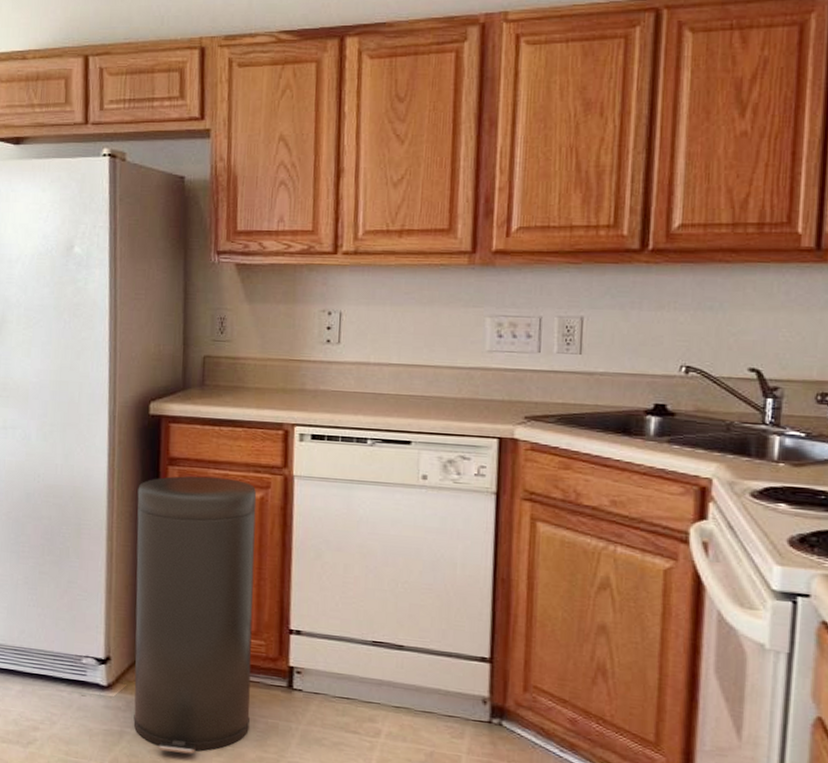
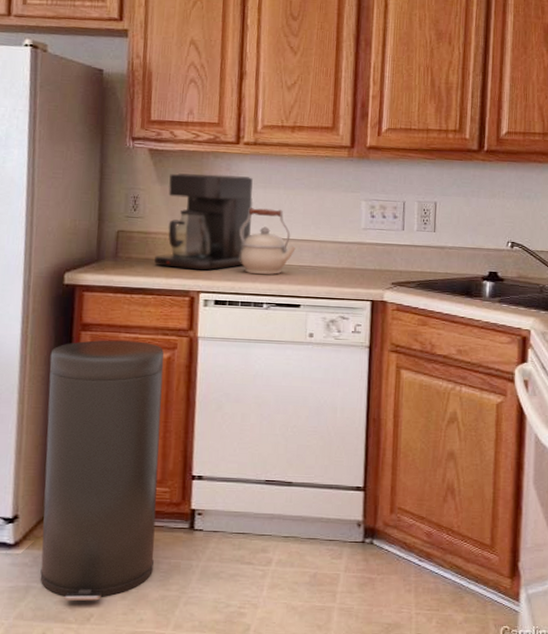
coffee maker: none [244,289,355,401] -> present [154,173,254,271]
kettle: none [339,328,405,406] -> present [239,208,296,275]

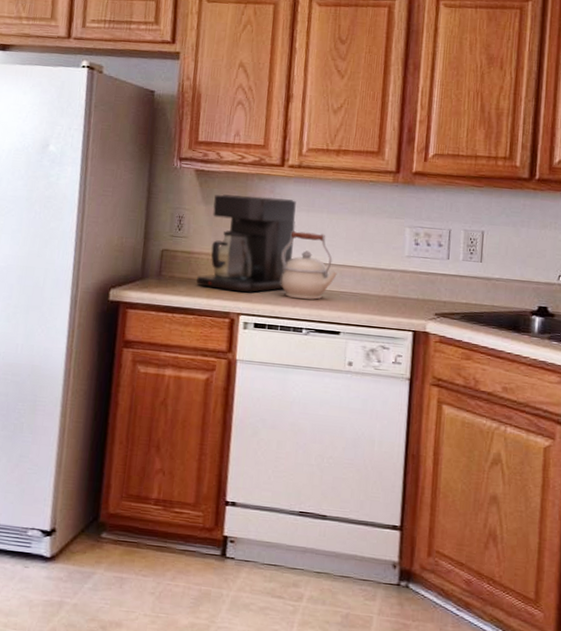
pedal bin: present [40,340,165,601] -> none [74,357,203,623]

